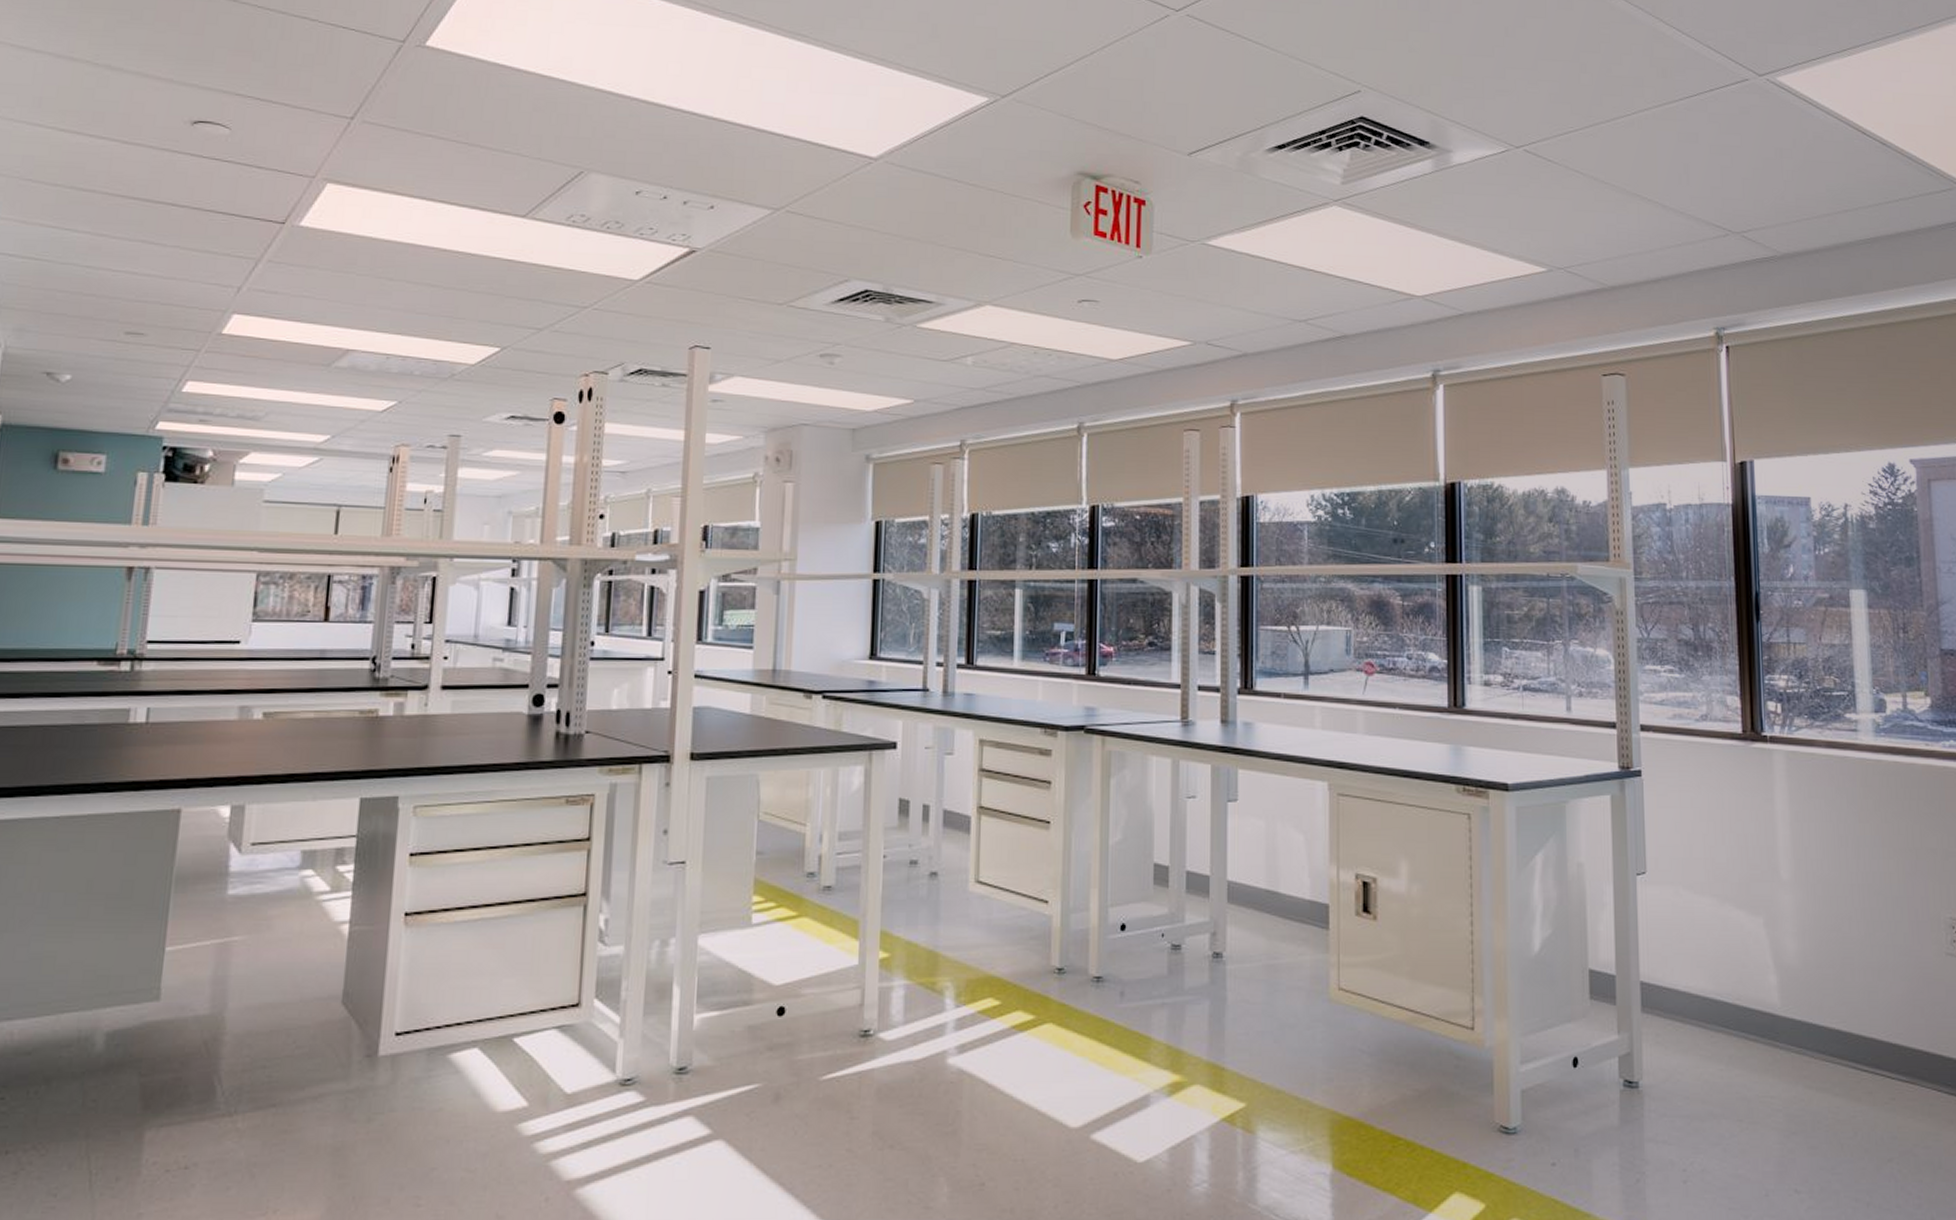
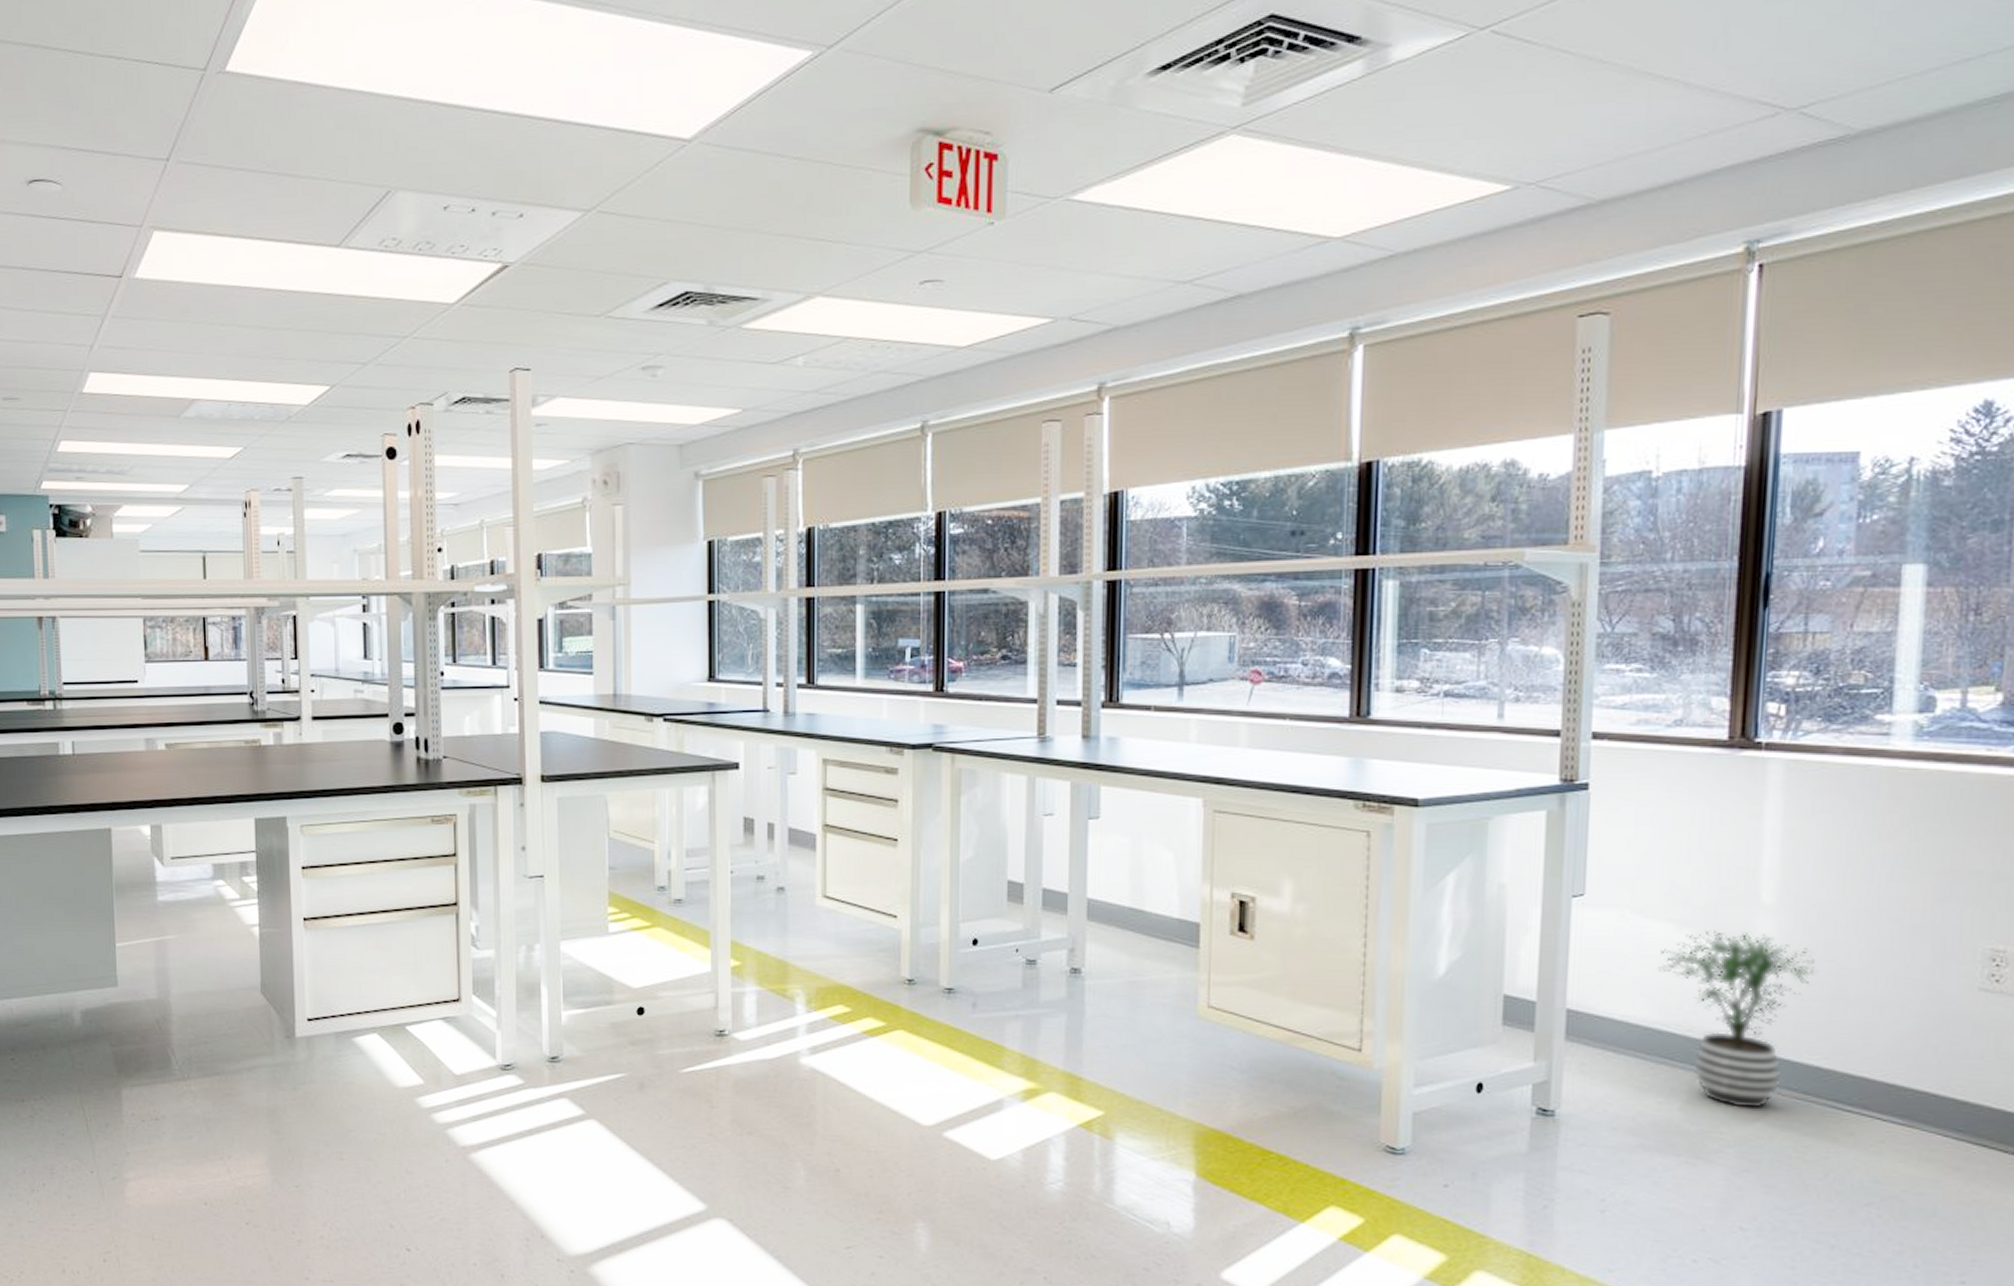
potted plant: none [1708,904,1827,1072] -> present [1658,930,1815,1109]

